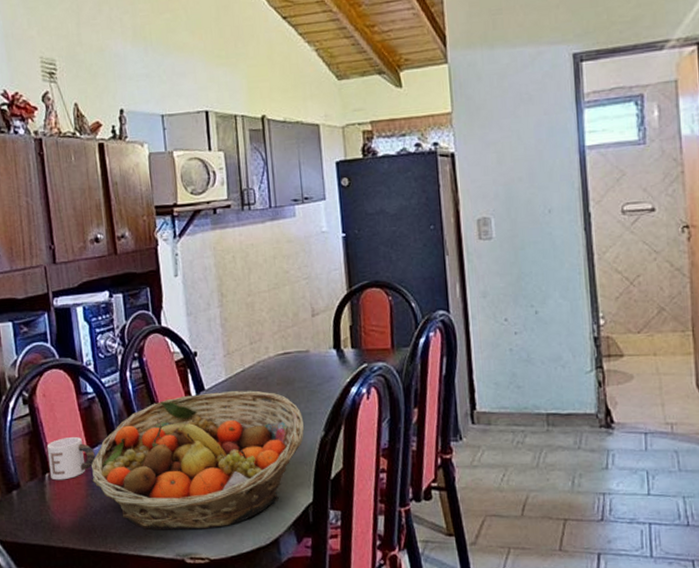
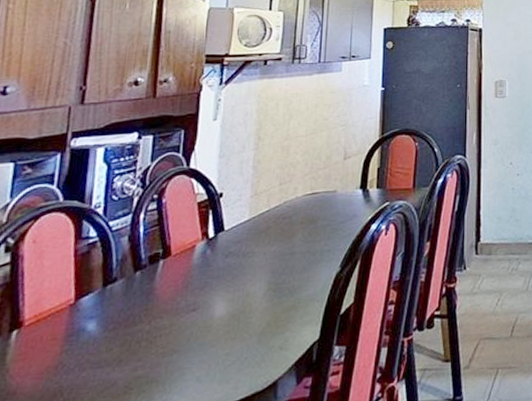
mug: present [46,437,96,480] -> none [18,286,83,338]
fruit basket: present [91,390,305,531] -> none [72,230,322,386]

